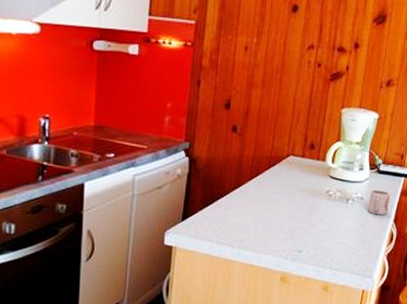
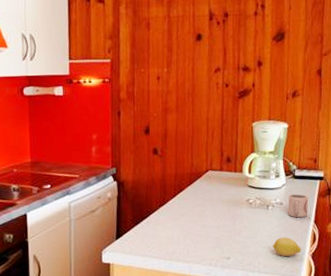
fruit: none [348,234,377,255] -> present [273,237,301,257]

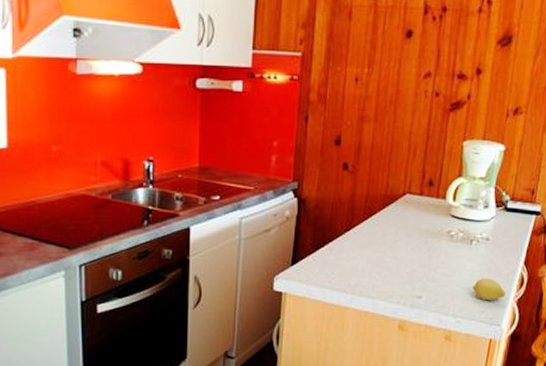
cup: present [288,194,309,218] -> none [494,229,520,257]

